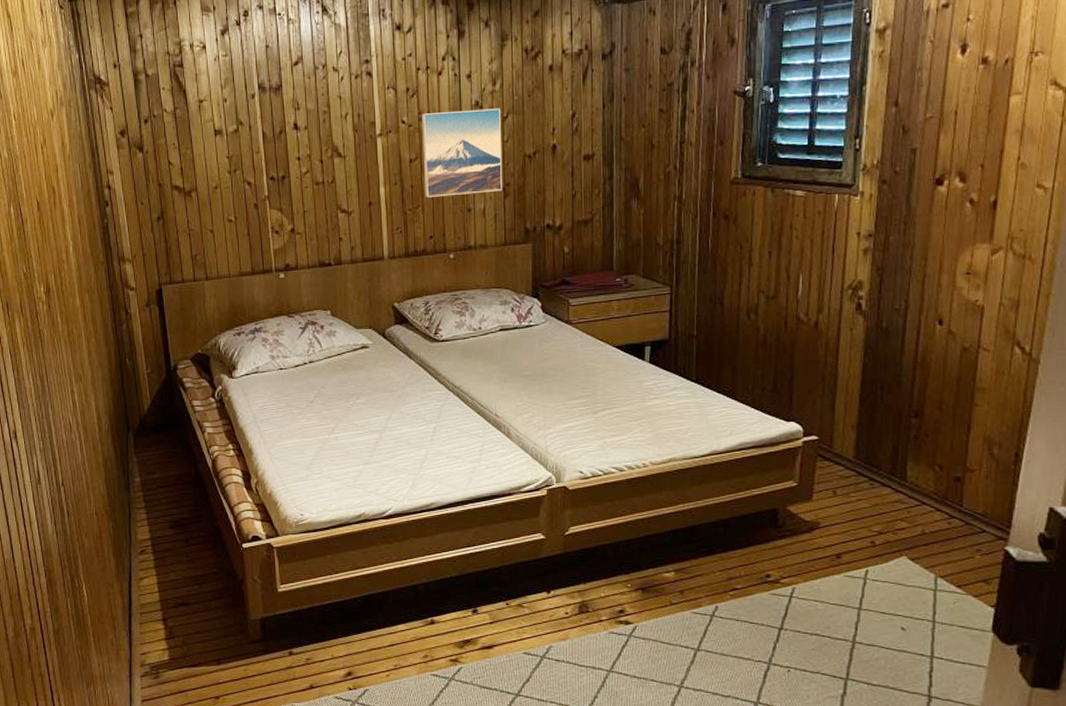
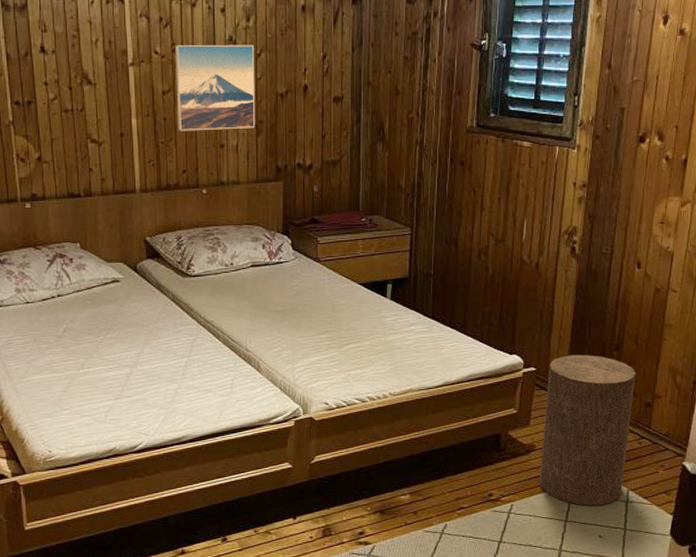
stool: none [825,422,942,593] -> present [539,355,636,506]

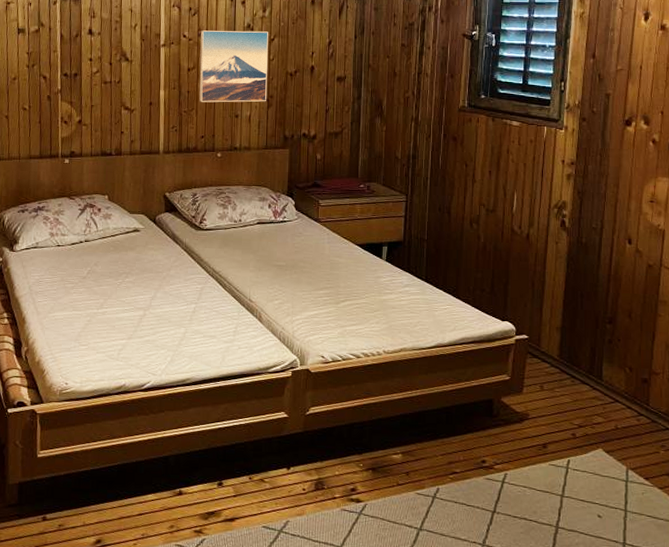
stool: present [539,355,636,506] -> none [533,325,631,483]

